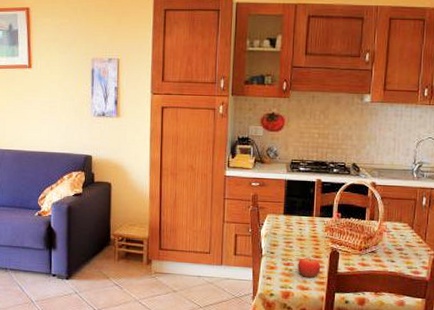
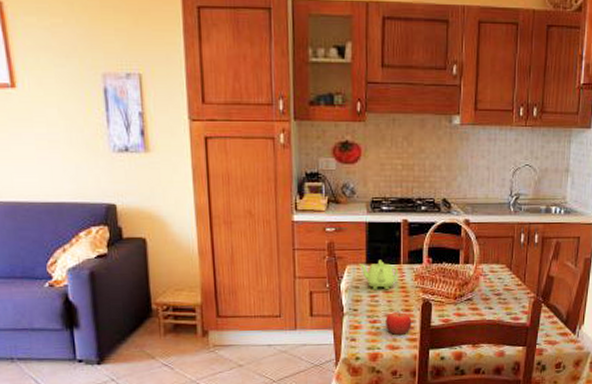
teapot: none [277,211,311,238] -> present [358,259,399,290]

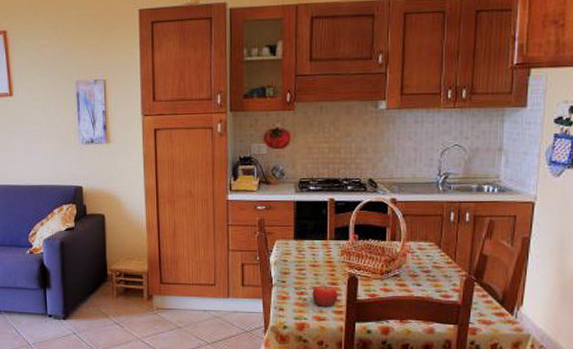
teapot: present [358,259,399,290] -> none [286,235,325,264]

